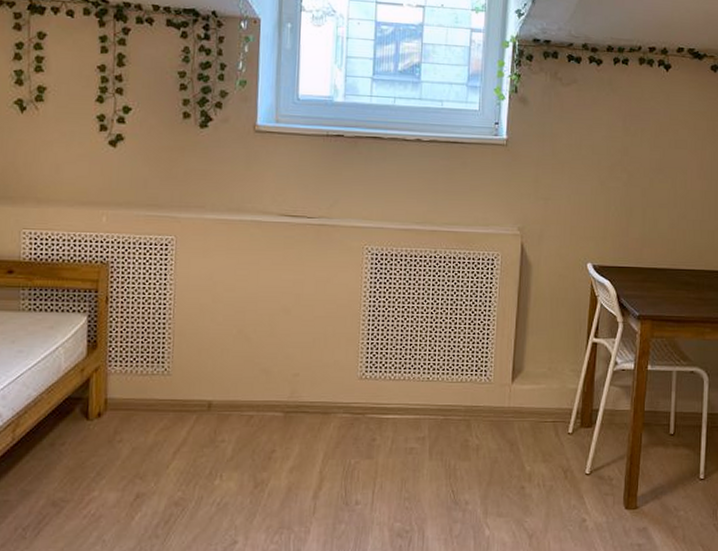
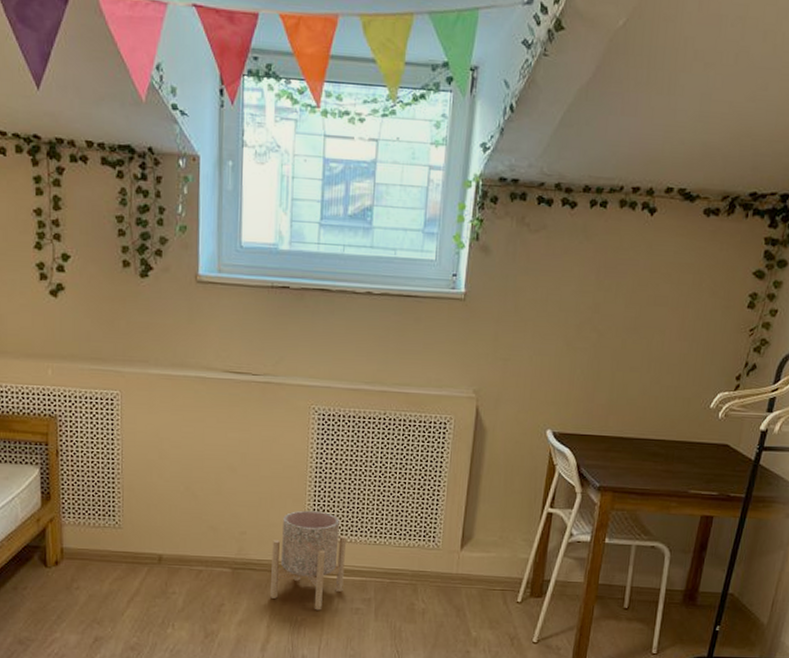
planter: none [323,349,401,452] -> present [270,510,347,611]

